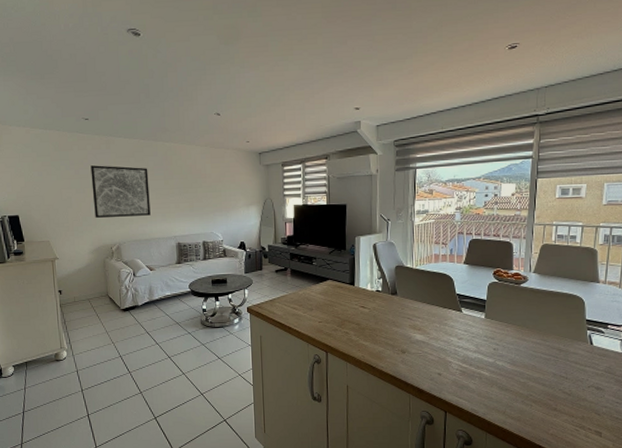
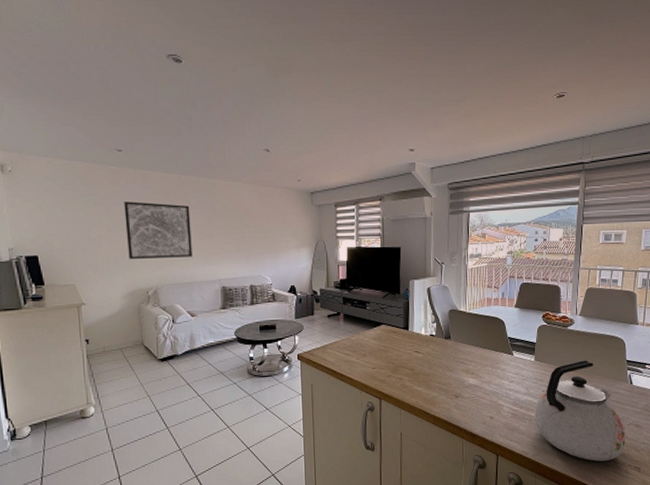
kettle: none [485,319,585,423] -> present [534,360,625,461]

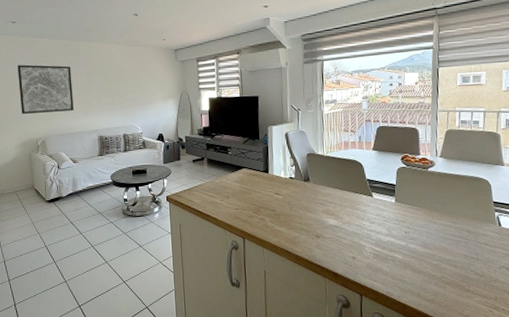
kettle: present [534,360,625,461] -> none [397,202,497,305]

